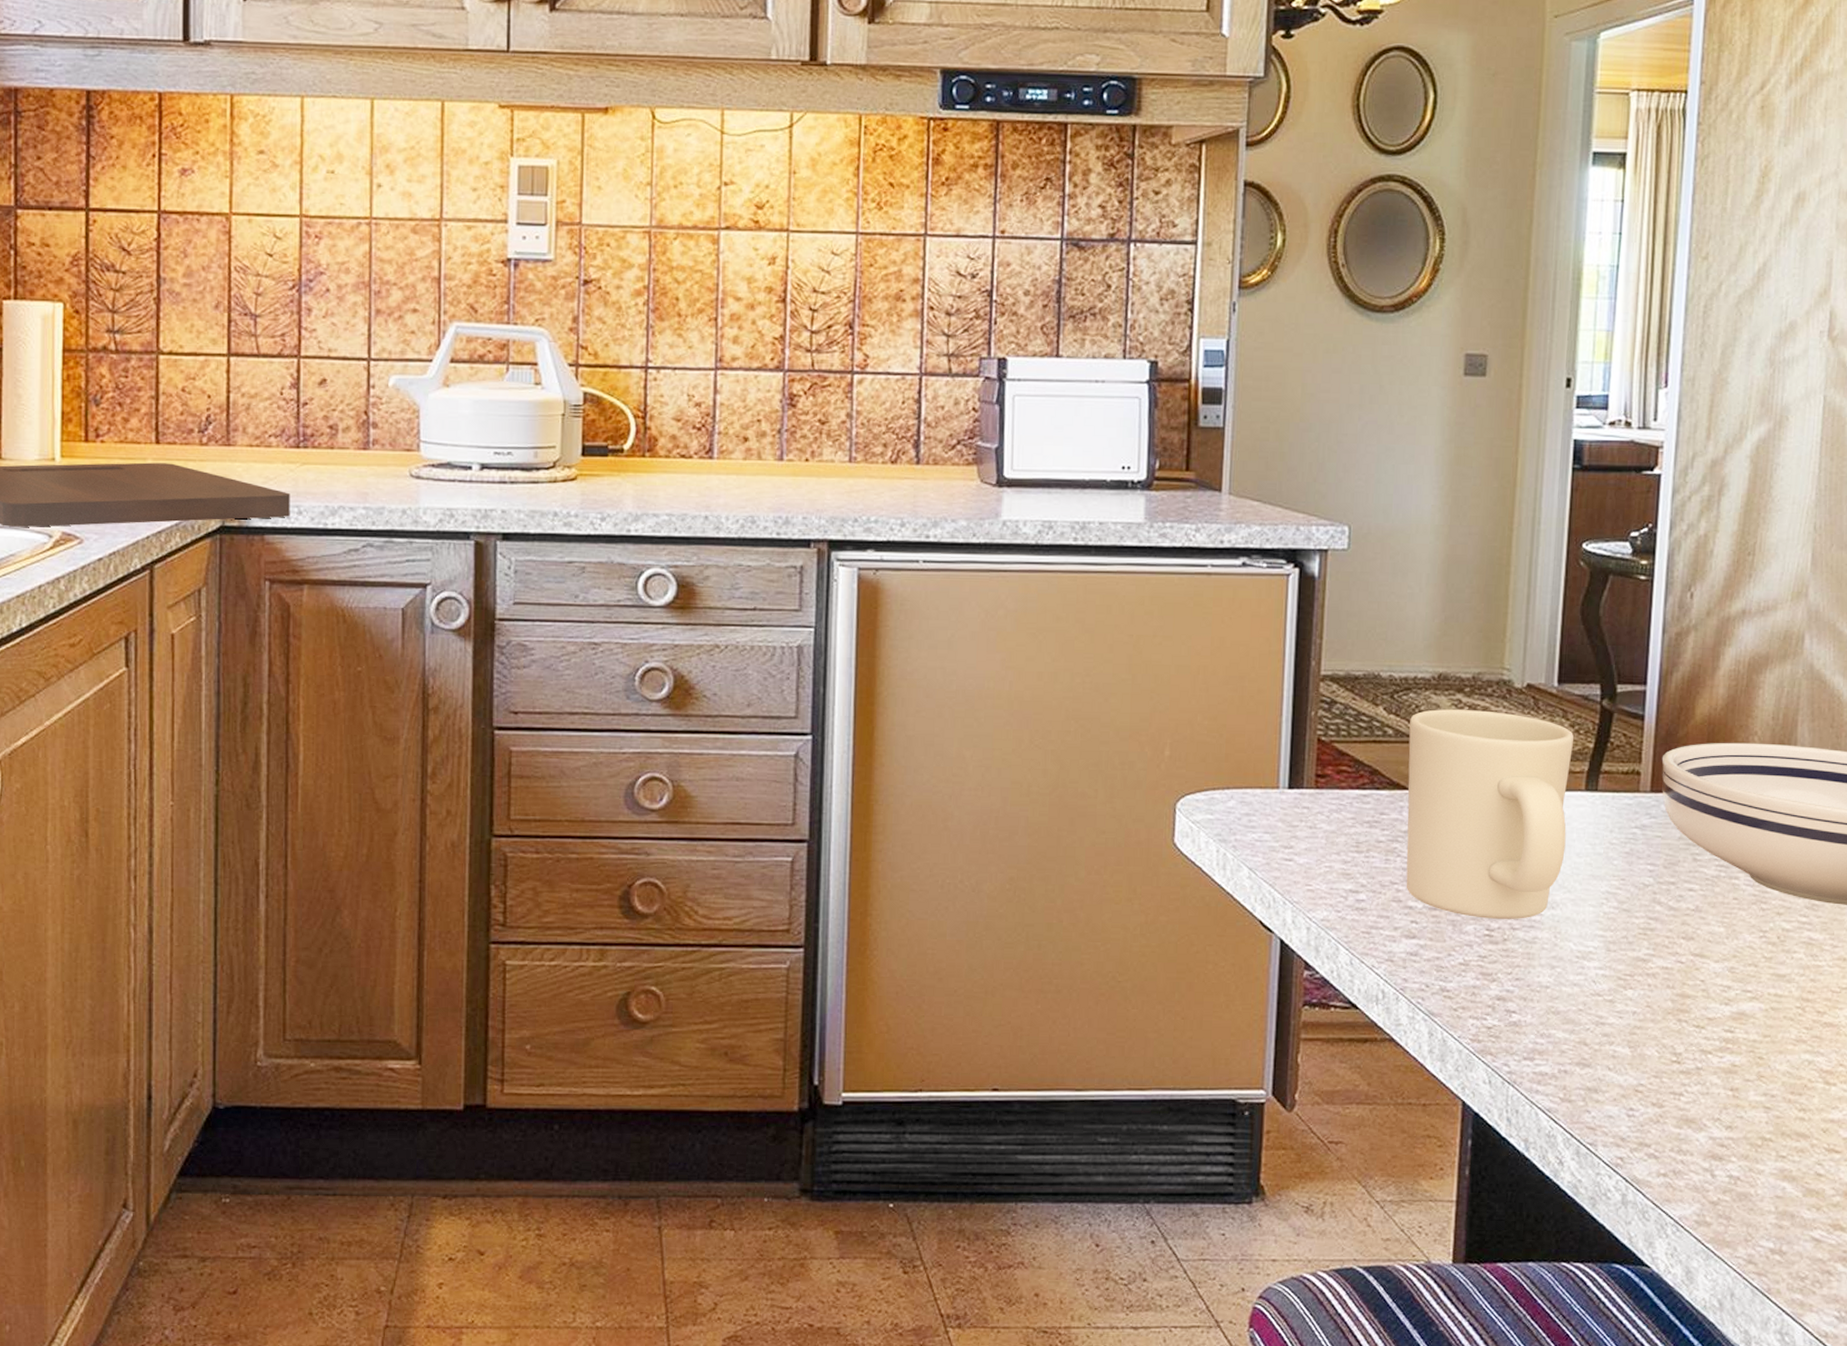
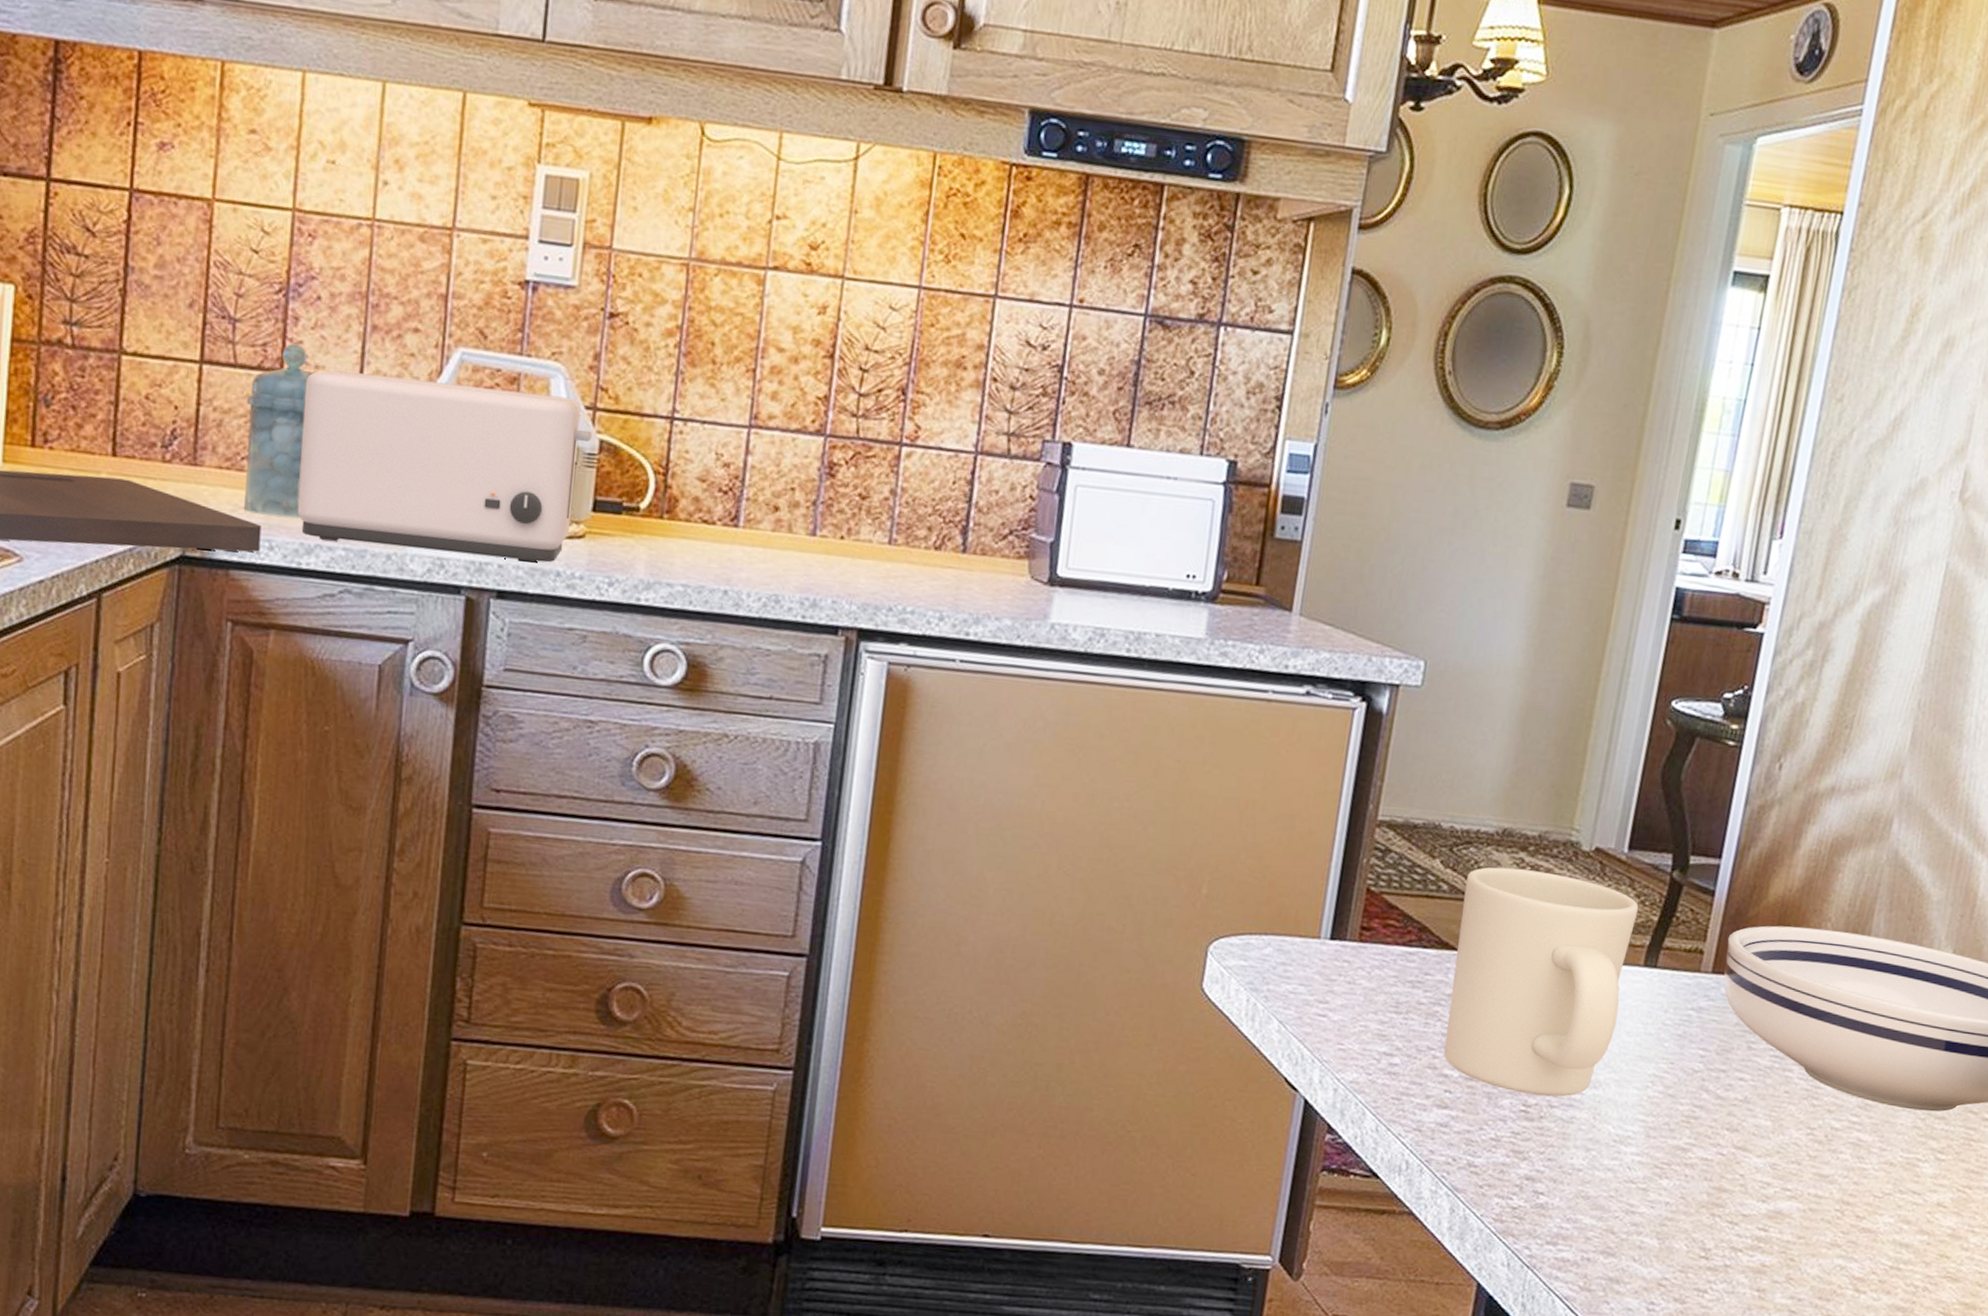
canister: none [270,332,326,485] -> present [244,343,312,519]
toaster: none [320,352,576,507] -> present [297,370,592,564]

